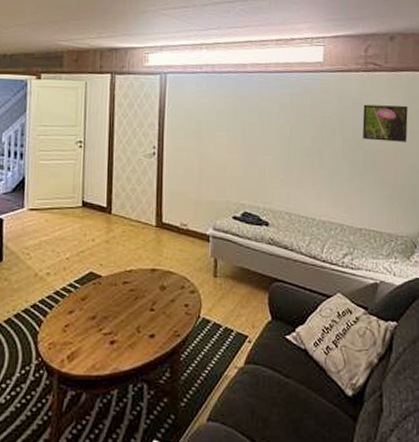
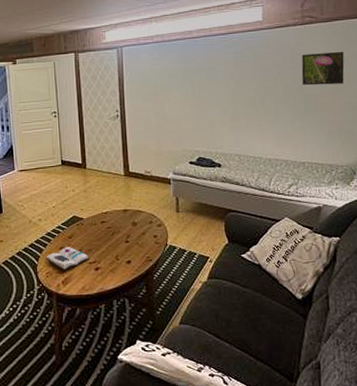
book: none [49,311,105,342] -> present [45,247,90,271]

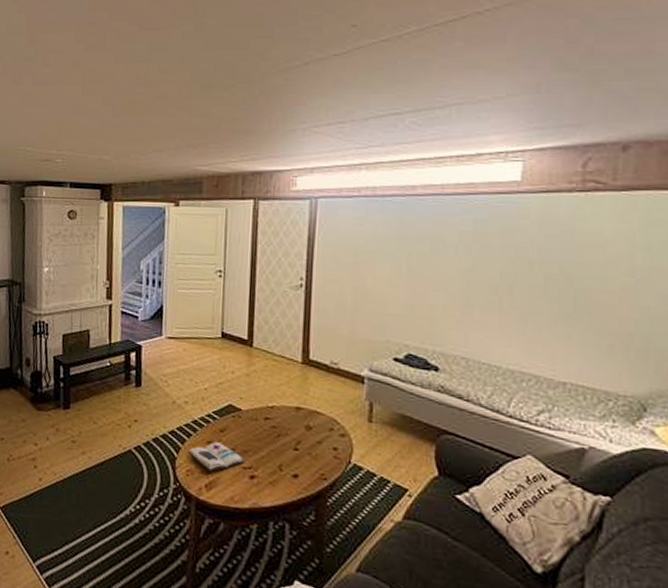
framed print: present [301,52,345,86] -> none [574,232,644,280]

